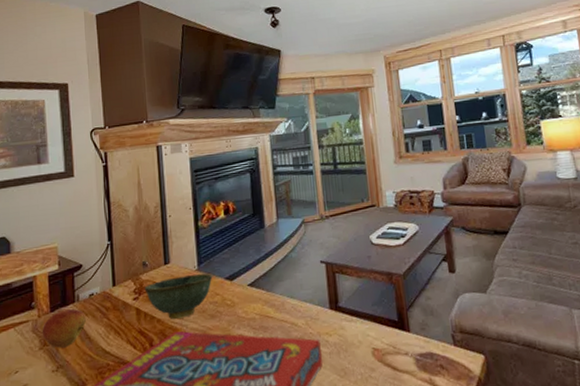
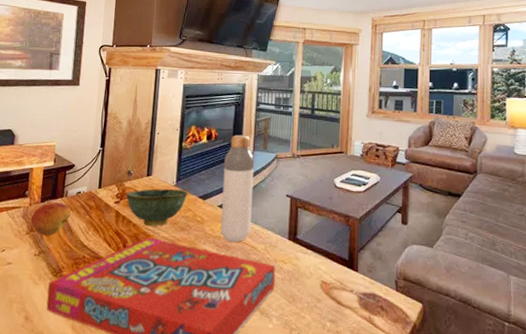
bottle: none [247,203,288,323] -> present [221,135,254,243]

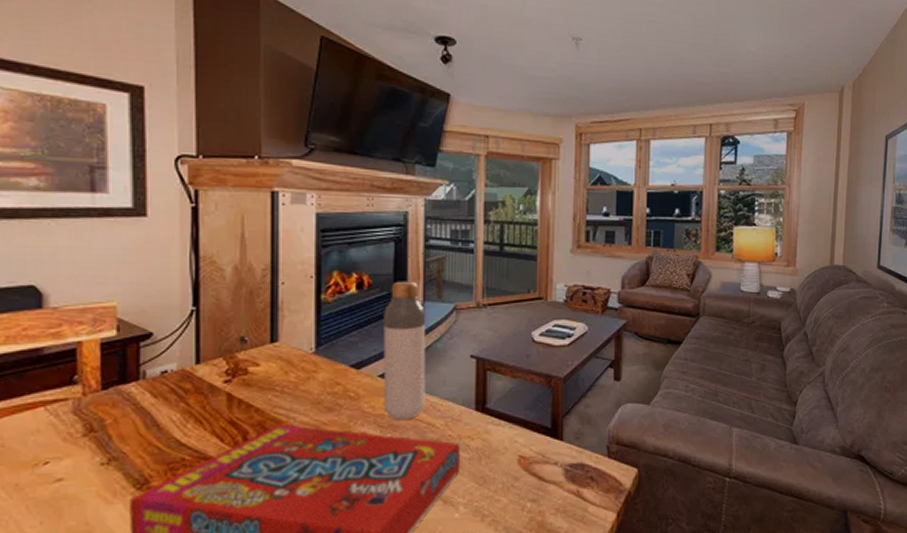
fruit: present [30,201,72,236] -> none [87,387,156,436]
bowl: present [126,188,188,226] -> none [240,357,335,409]

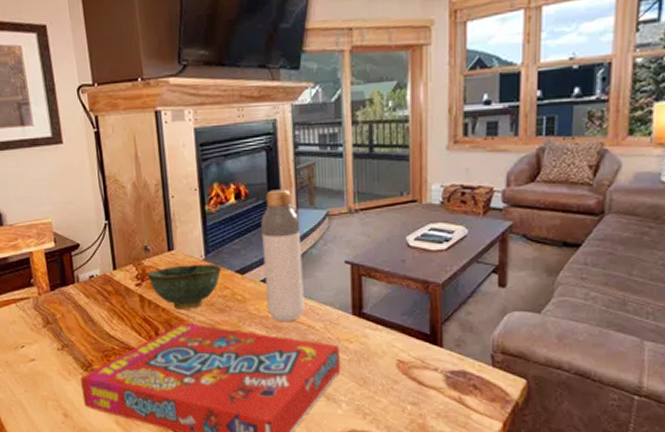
bowl: none [240,357,335,409] -> present [147,263,222,309]

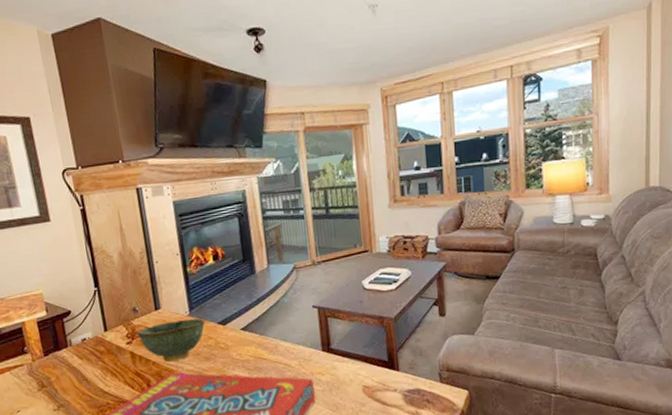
bottle: present [261,189,305,322] -> none [237,249,281,364]

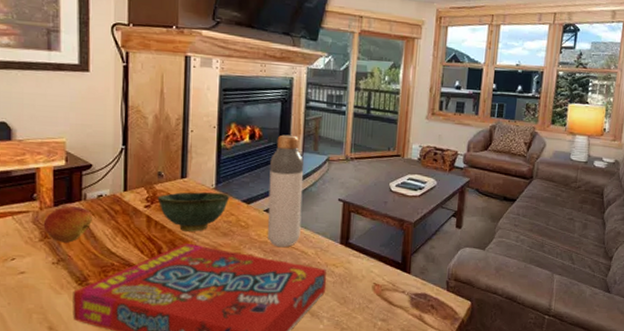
fruit: none [38,352,82,390] -> present [43,205,93,243]
bottle: none [237,249,281,364] -> present [267,134,304,248]

